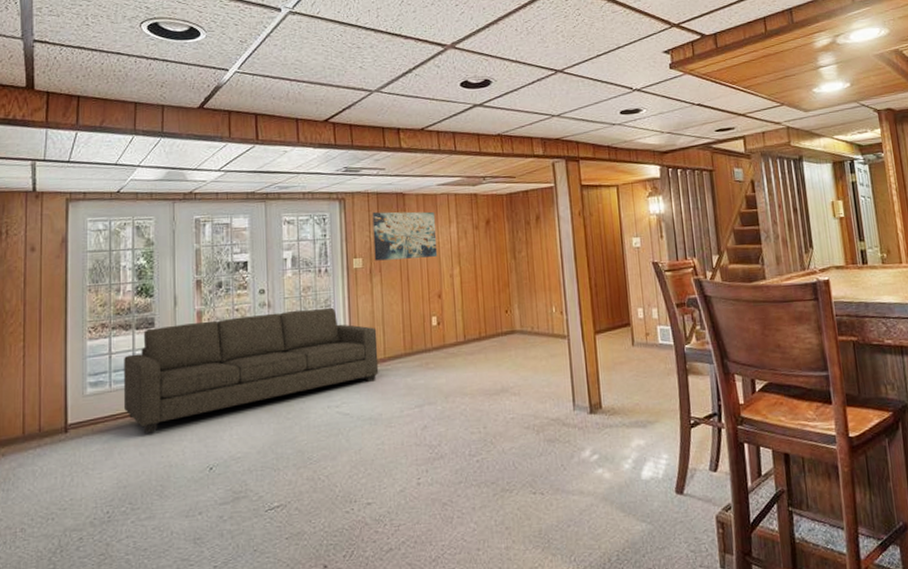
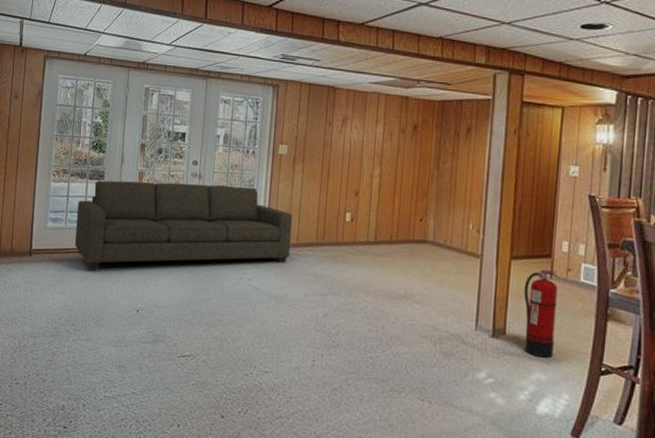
wall art: present [372,211,438,261] -> none [299,103,364,154]
fire extinguisher: none [611,337,647,424] -> present [523,269,559,358]

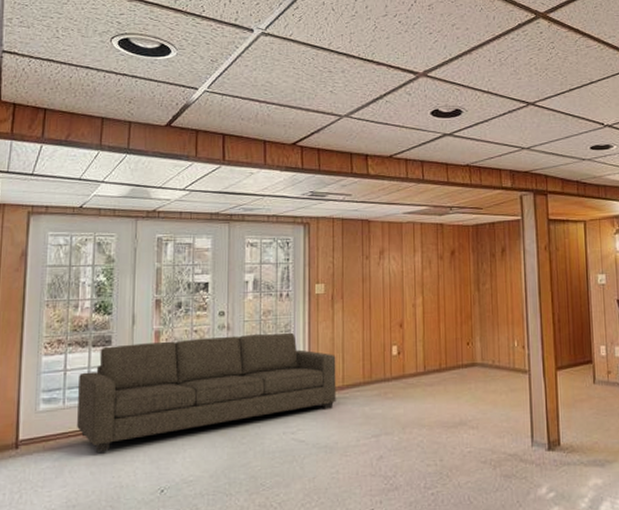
fire extinguisher: present [523,269,559,358] -> none [571,375,605,462]

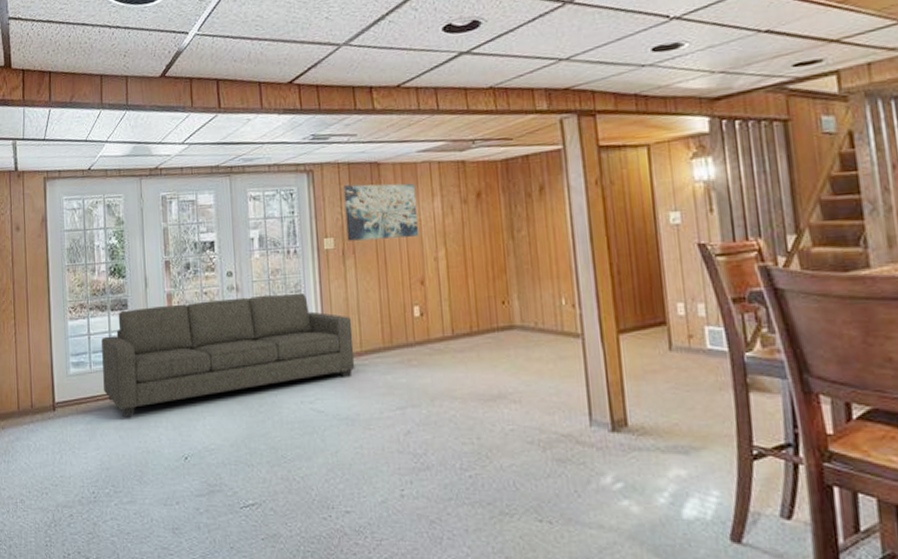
wall art: none [337,238,401,287] -> present [343,183,419,241]

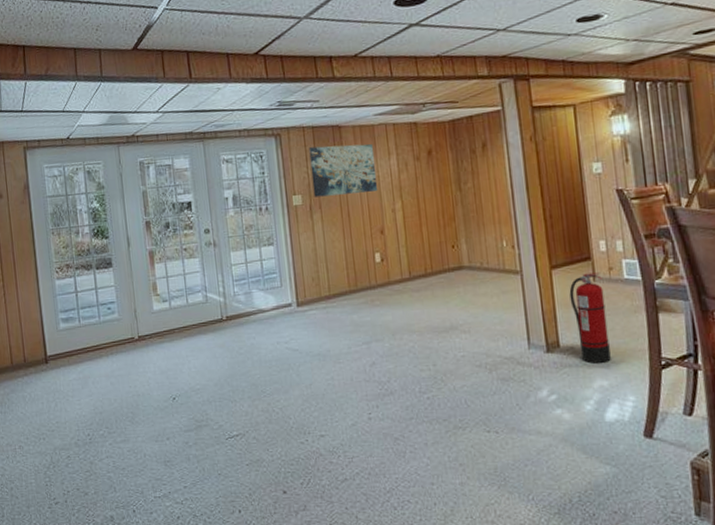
sofa: present [101,292,355,417] -> none [89,245,325,365]
fire extinguisher: none [640,340,690,448] -> present [569,272,611,364]

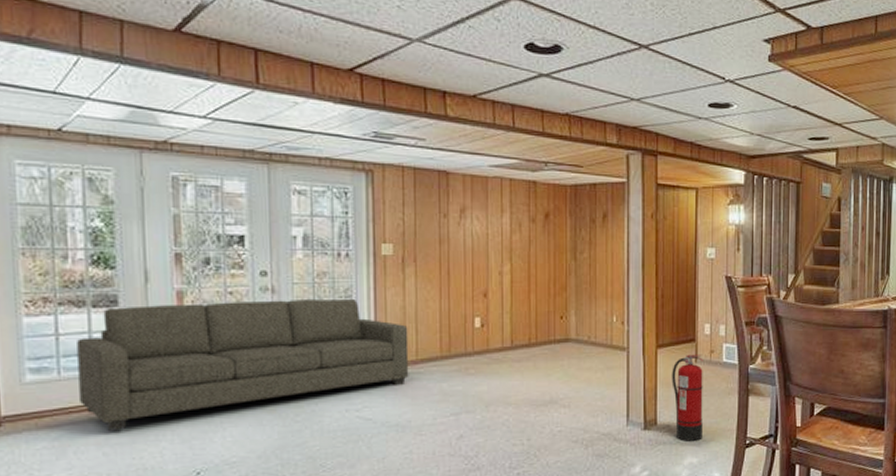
sofa: none [89,245,325,365] -> present [77,298,409,431]
wall art: present [309,144,378,198] -> none [407,191,486,250]

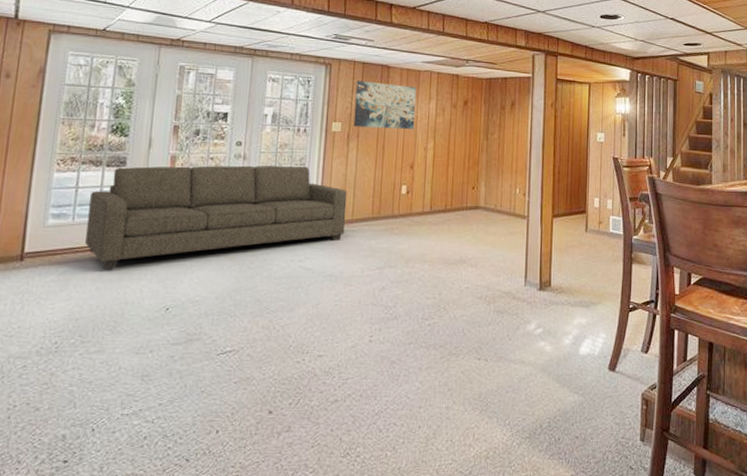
wall art: none [407,191,486,250] -> present [353,81,417,129]
fire extinguisher: present [672,354,703,441] -> none [565,224,593,303]

